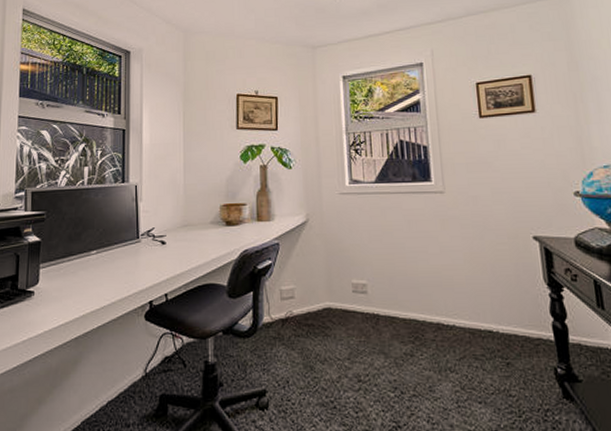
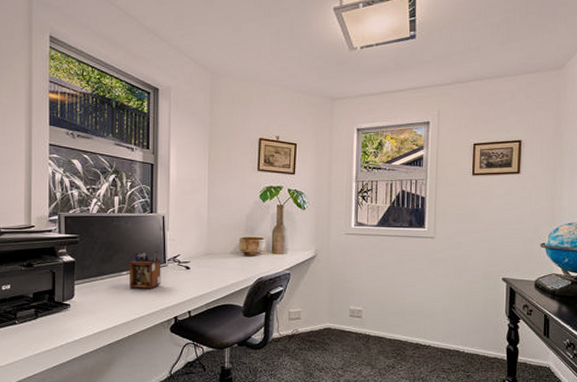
desk organizer: none [99,224,134,270] -> present [129,250,161,289]

